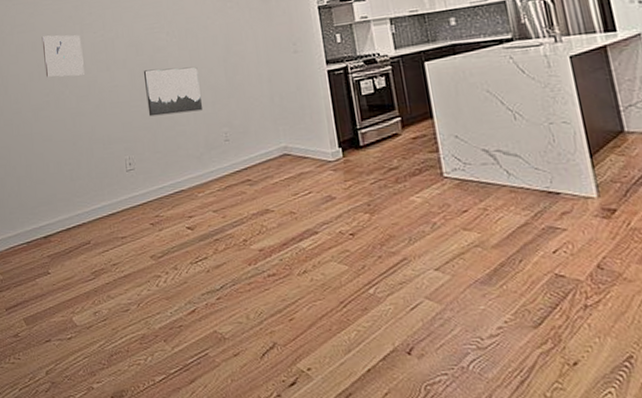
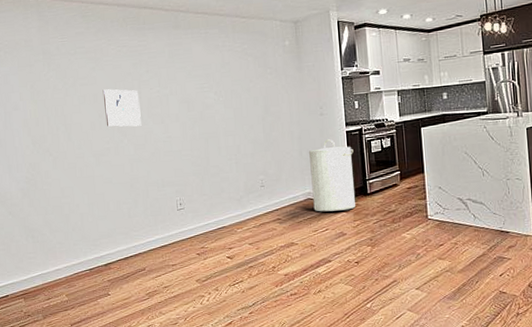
wall art: present [143,67,203,117] -> none [193,123,244,164]
laundry hamper: none [282,81,345,171] -> present [309,139,355,212]

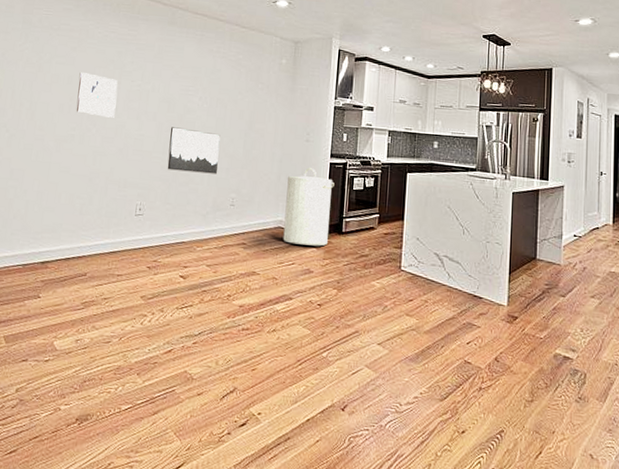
wall art: none [193,123,244,164] -> present [167,127,221,174]

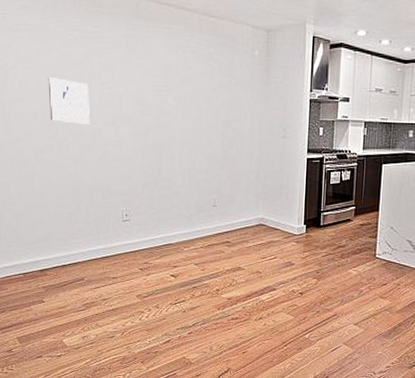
wall art: present [167,127,221,174] -> none [147,130,198,177]
laundry hamper: present [283,168,335,246] -> none [264,165,312,240]

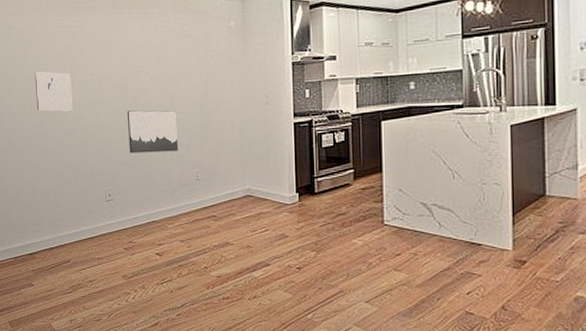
wall art: none [147,130,198,177] -> present [127,110,179,154]

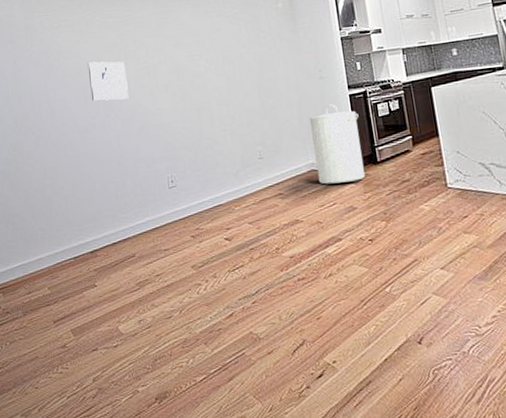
wall art: present [127,110,179,154] -> none [184,91,240,137]
laundry hamper: none [251,131,301,211] -> present [310,104,365,184]

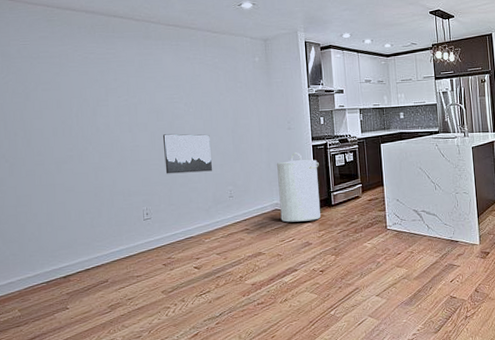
wall art: present [87,61,129,101] -> none [67,95,108,135]
wall art: none [184,91,240,137] -> present [162,134,213,174]

